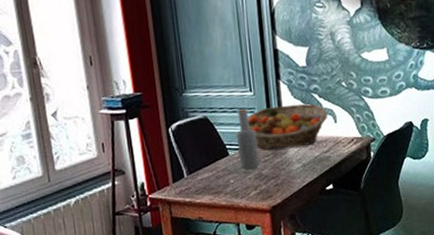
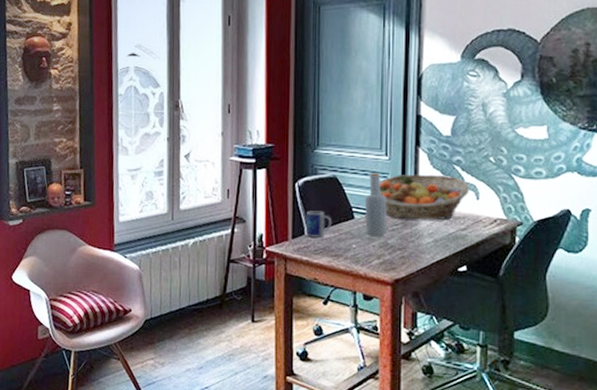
mug: none [183,152,209,179] -> present [305,210,333,238]

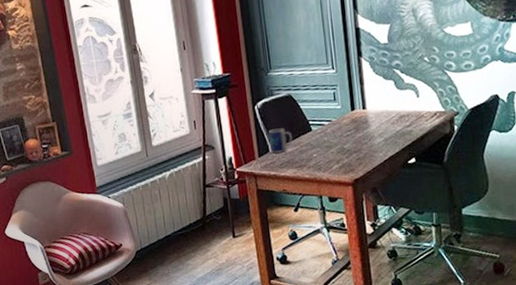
bottle: present [365,173,387,237] -> none [319,86,342,145]
fruit basket: present [379,174,470,220] -> none [330,79,410,125]

